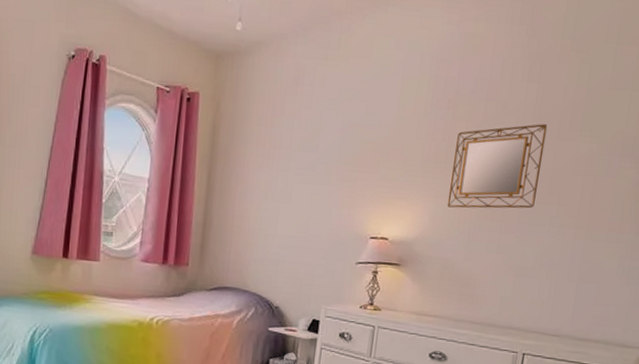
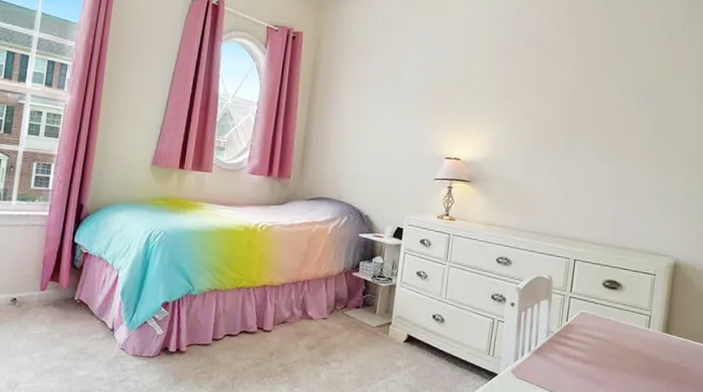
home mirror: present [447,124,548,209] -> none [508,69,587,137]

